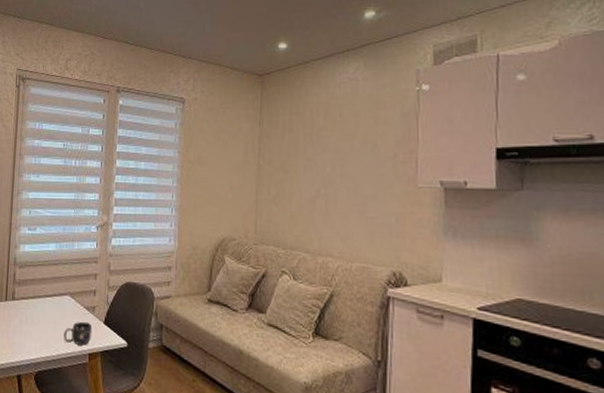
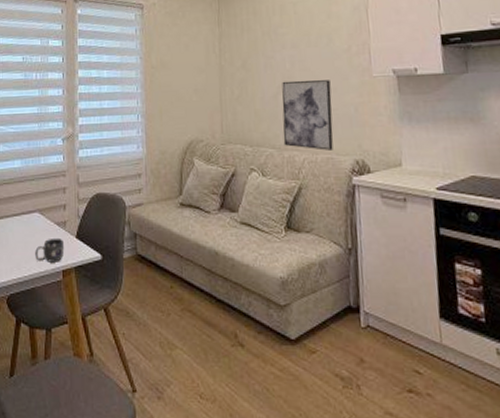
wall art: none [318,185,372,260] -> present [282,80,334,151]

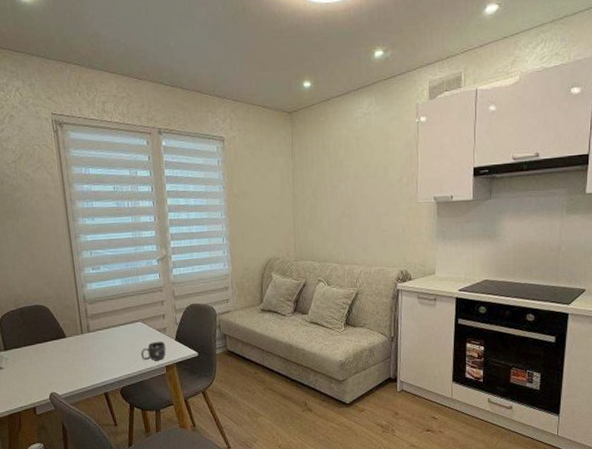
wall art: present [282,80,334,151] -> none [345,206,385,264]

